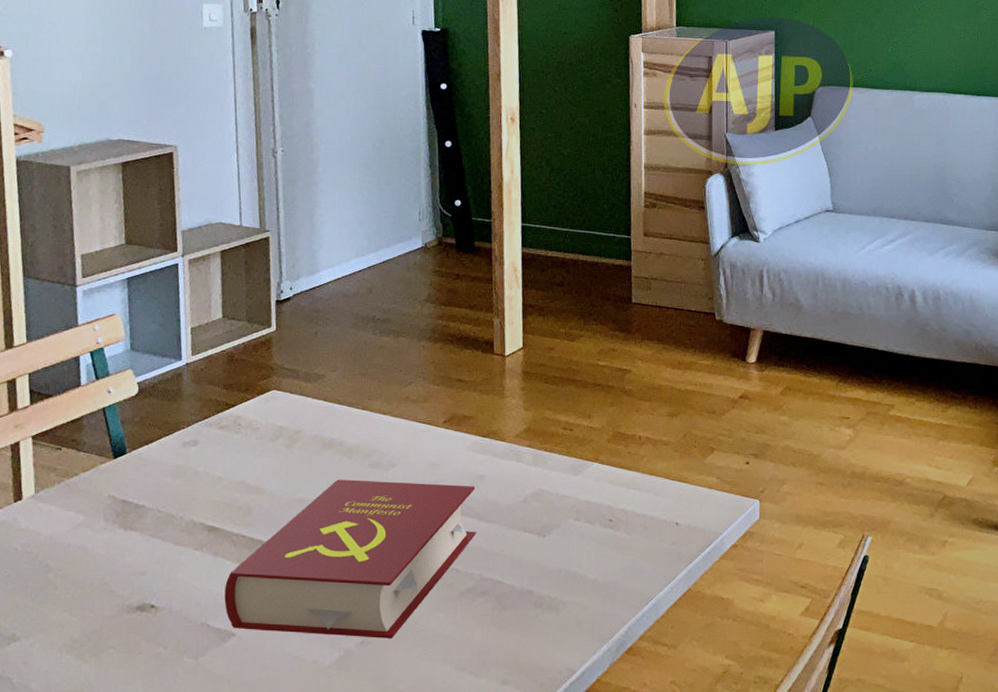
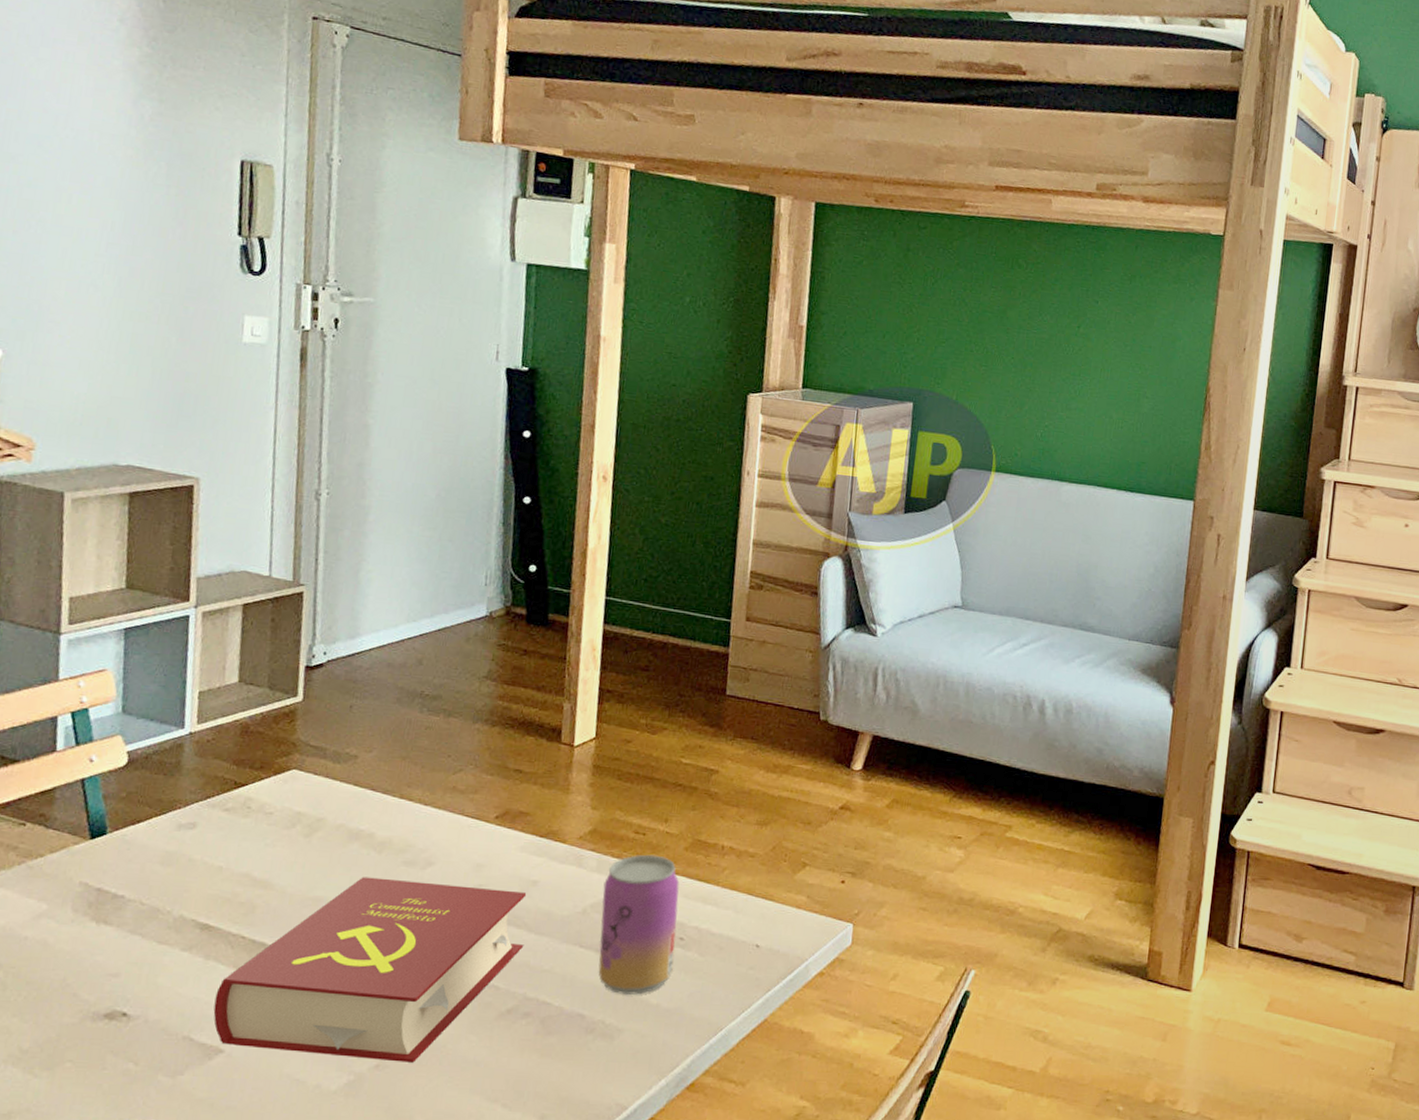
beer can: none [539,447,607,571] -> present [598,854,680,995]

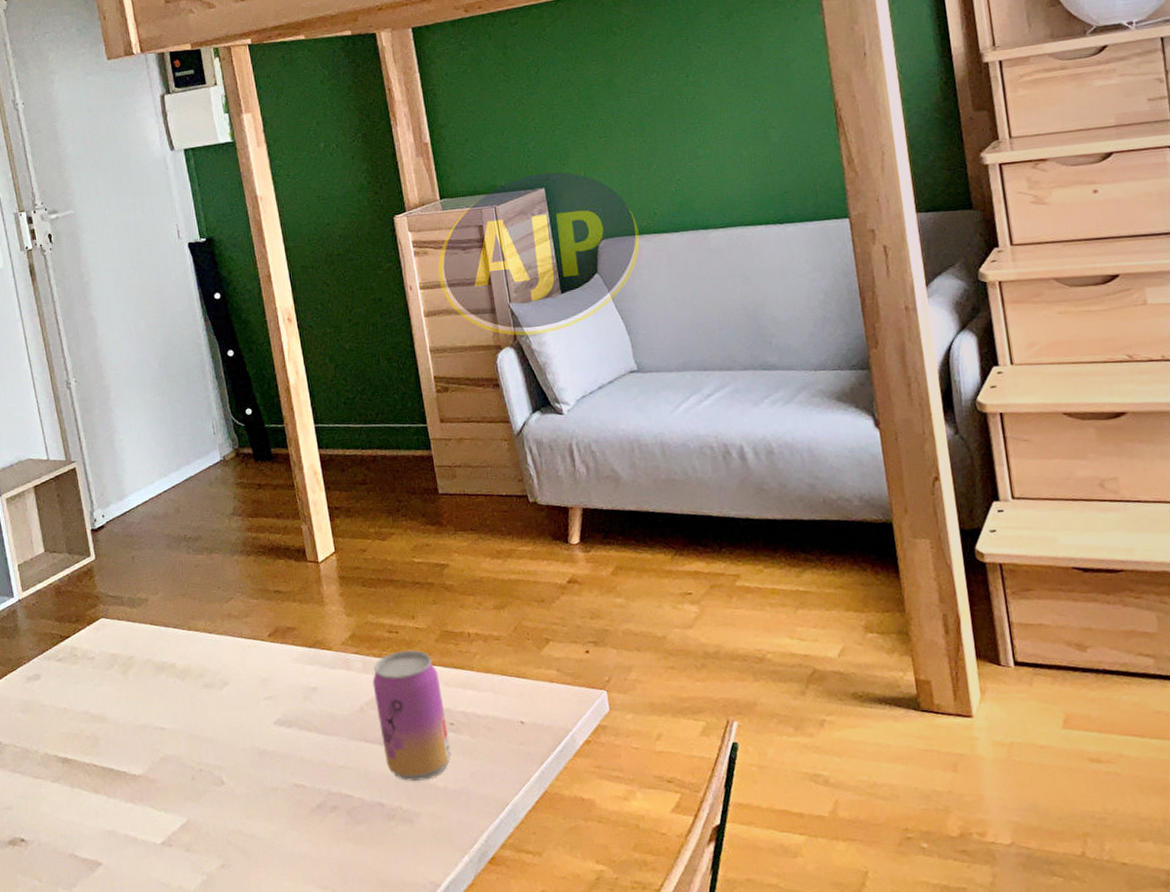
book: present [213,877,527,1063] -> none [85,698,317,861]

